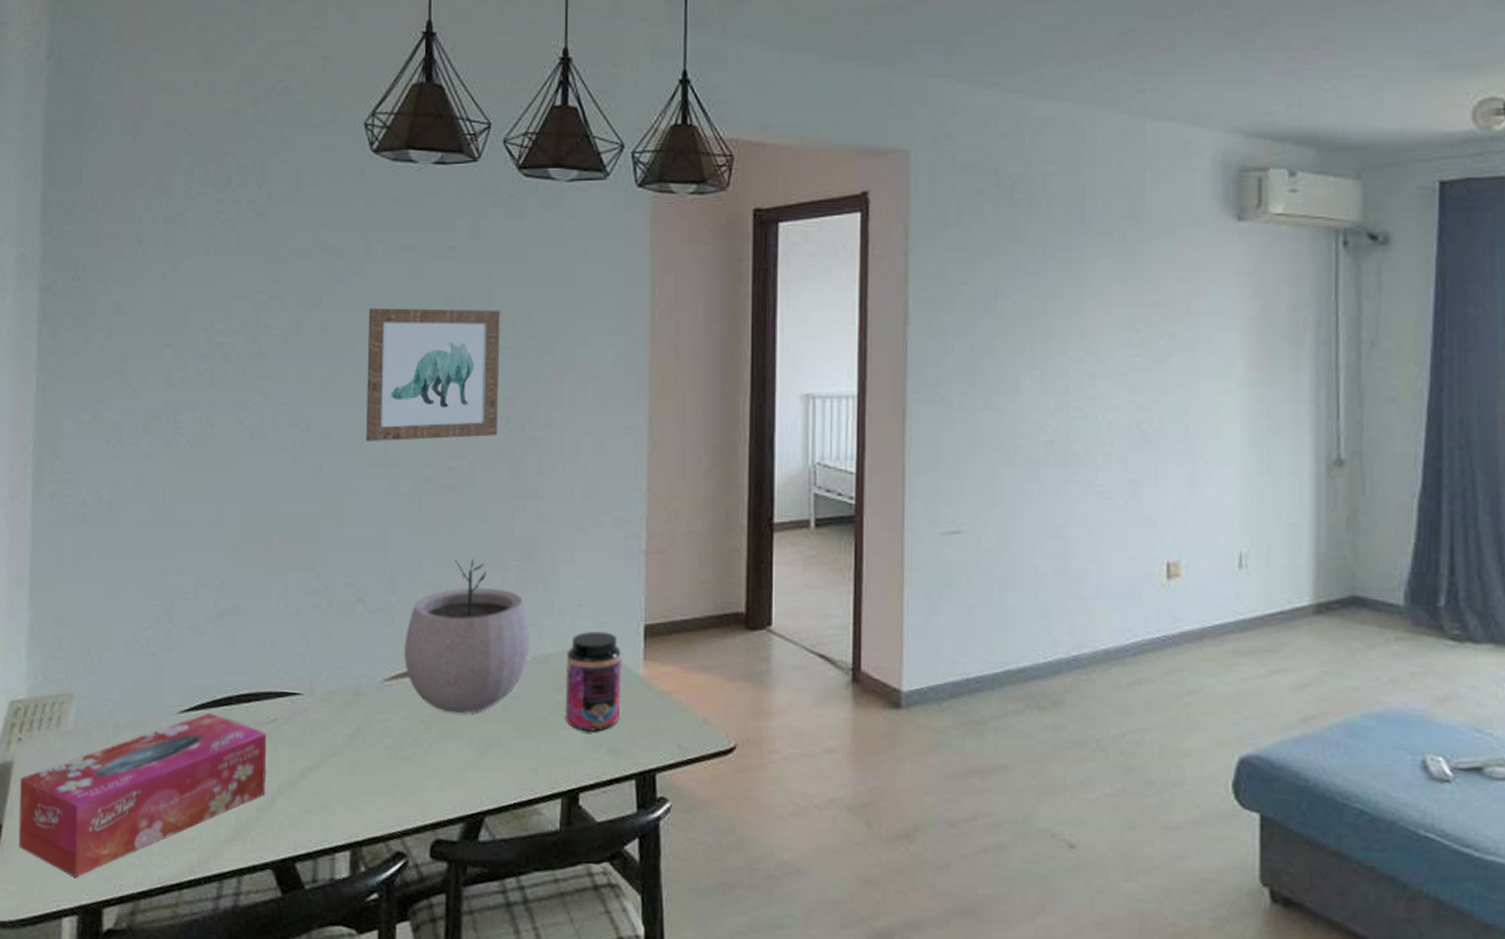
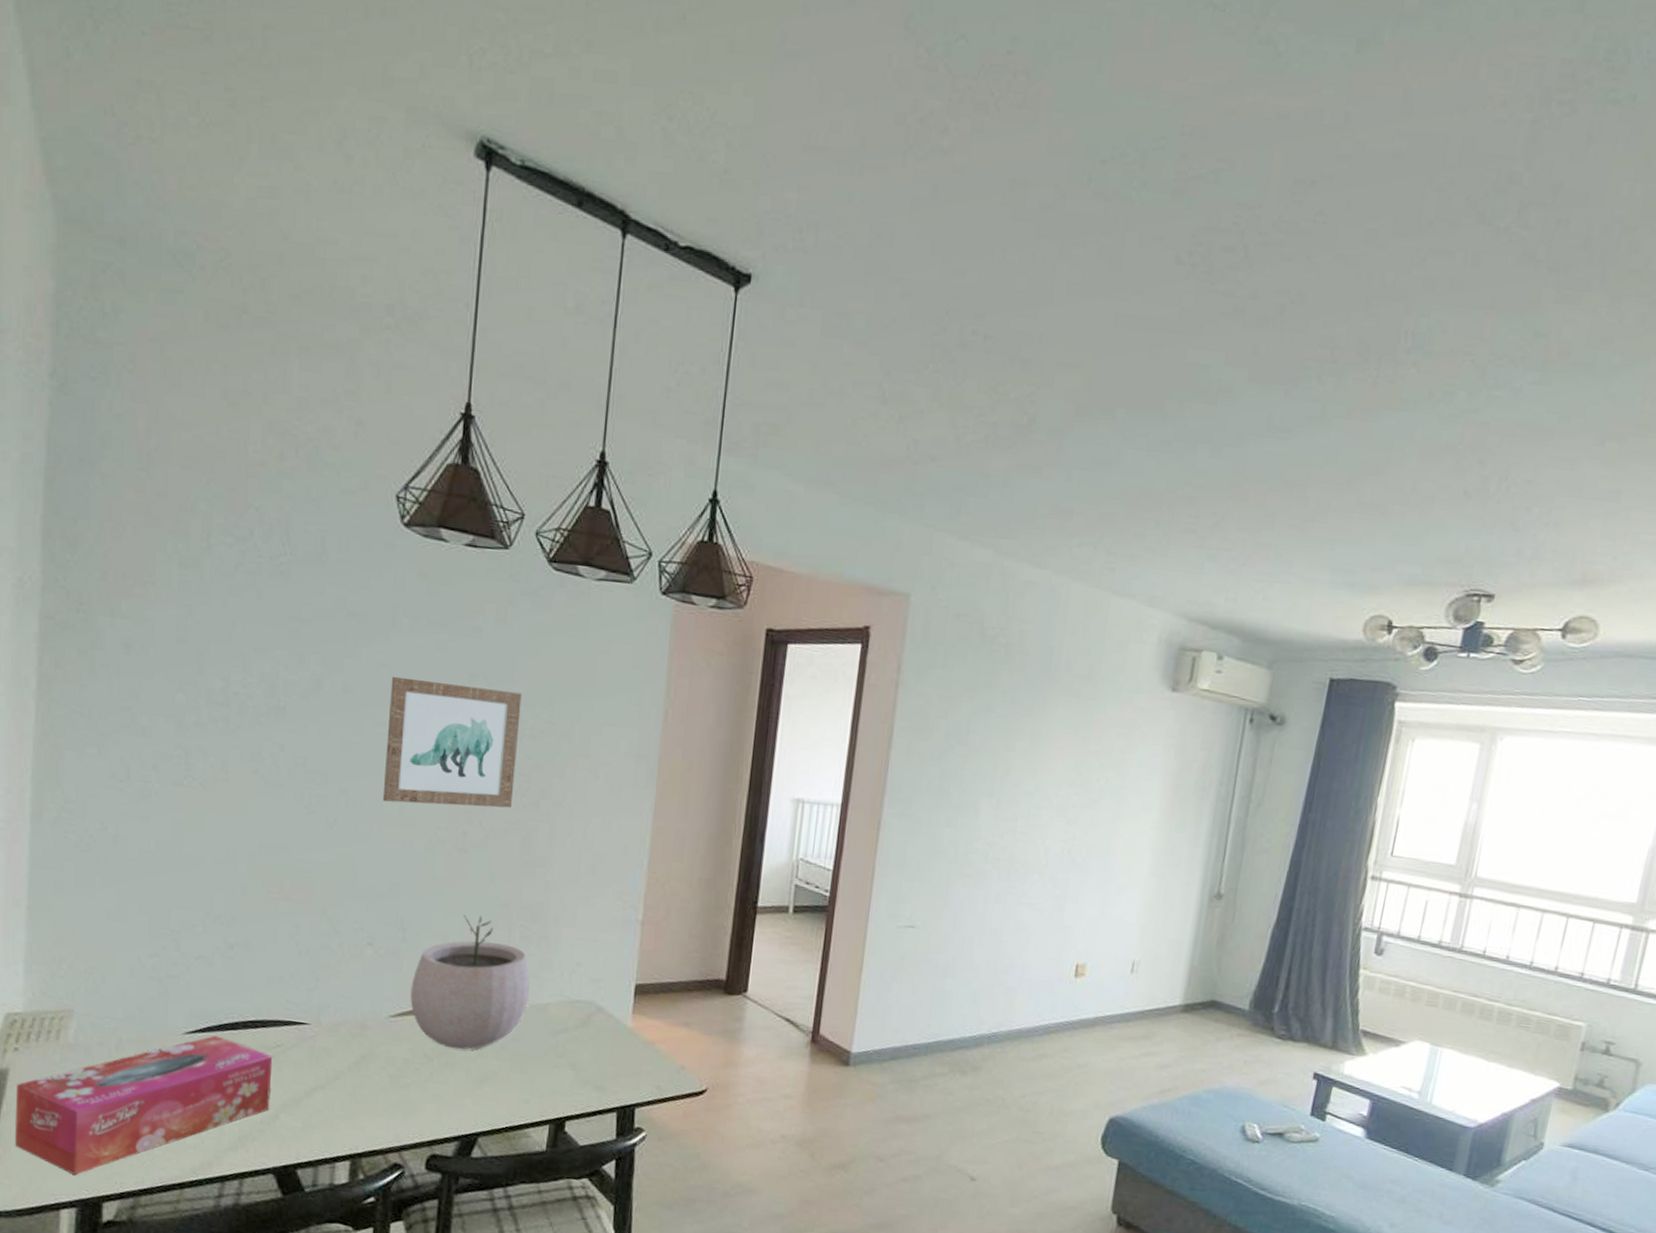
jar: present [566,631,621,732] -> none [558,986,613,1071]

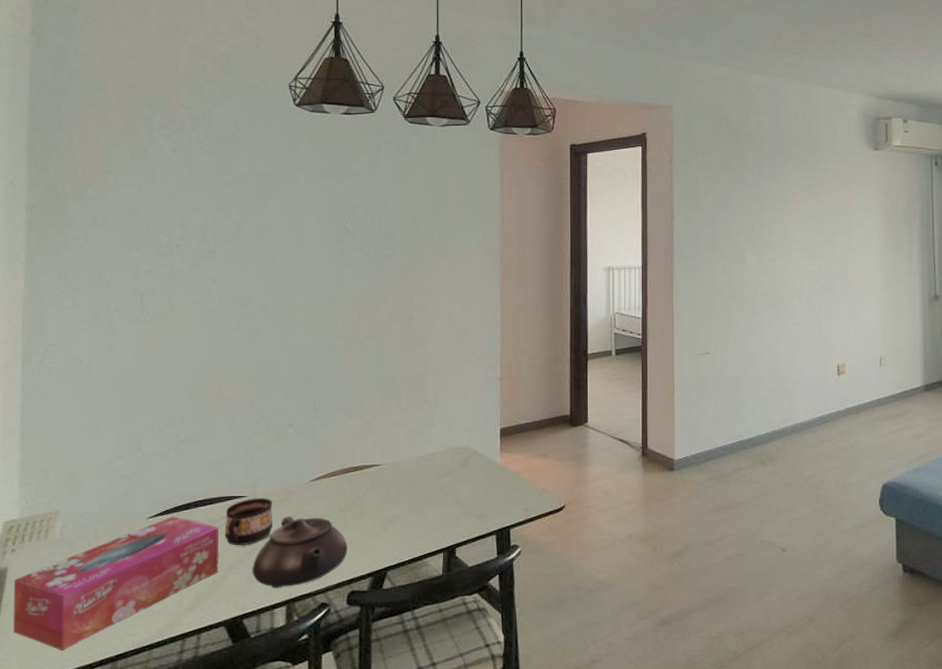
cup: none [279,1027,341,1083] -> present [224,498,272,546]
teapot: none [311,1055,431,1139] -> present [253,517,348,588]
wall art: present [382,676,522,808] -> none [293,216,393,311]
plant pot: present [410,915,530,1051] -> none [325,391,418,501]

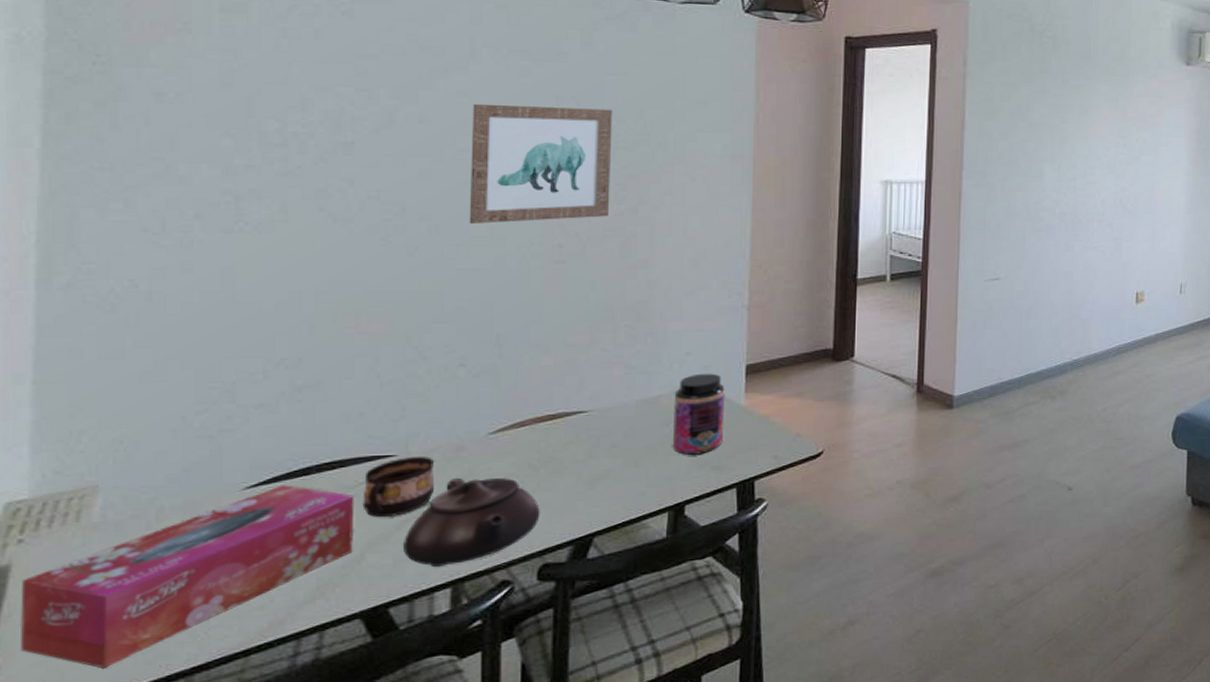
wall art: none [293,216,393,311] -> present [469,103,613,224]
jar: none [445,435,485,504] -> present [673,373,725,455]

